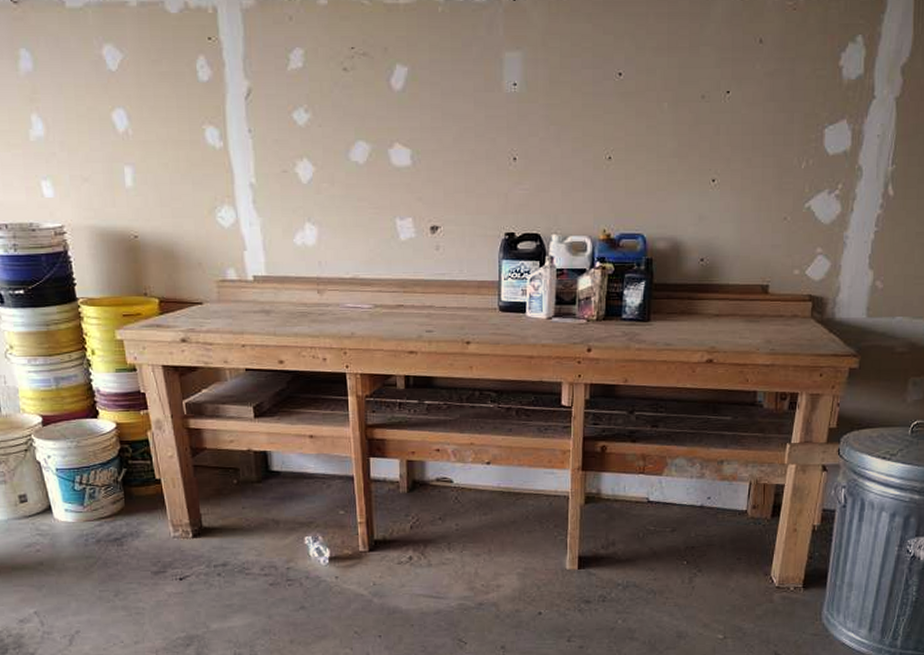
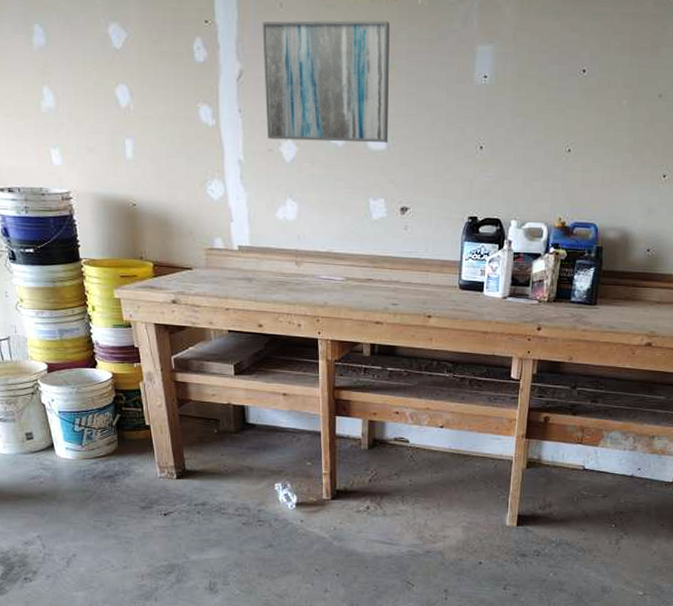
wall art: none [270,30,414,160] -> present [262,20,390,143]

